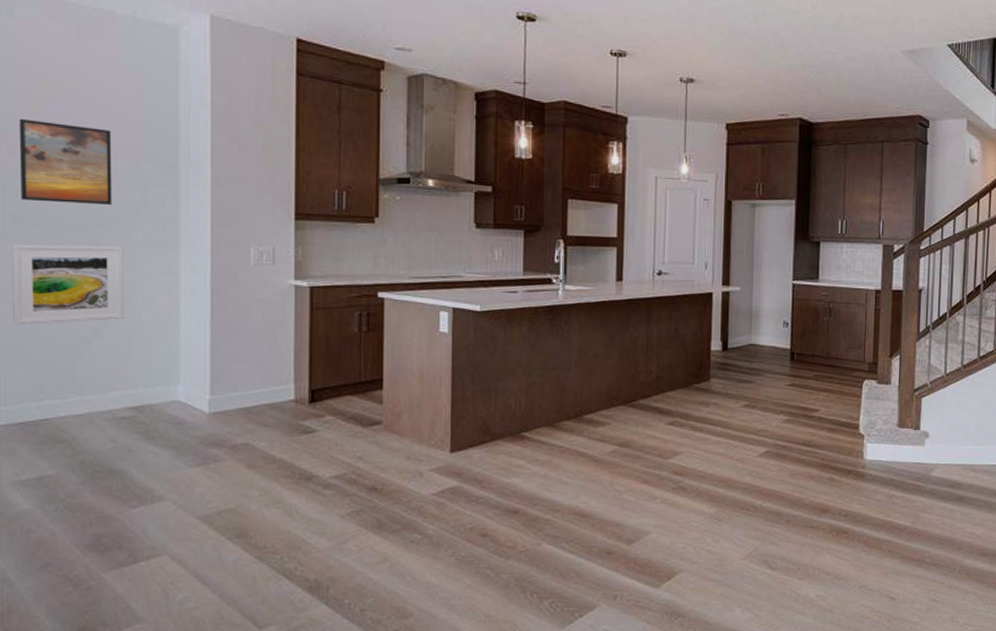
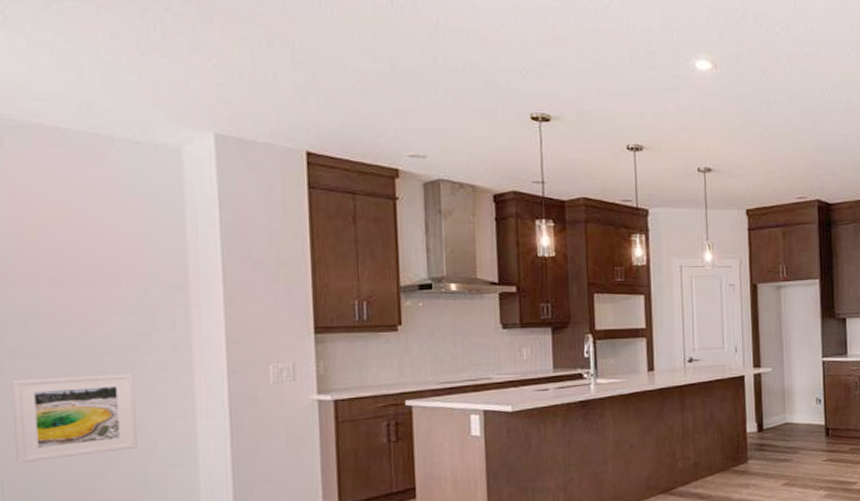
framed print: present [19,118,112,205] -> none [14,250,119,334]

